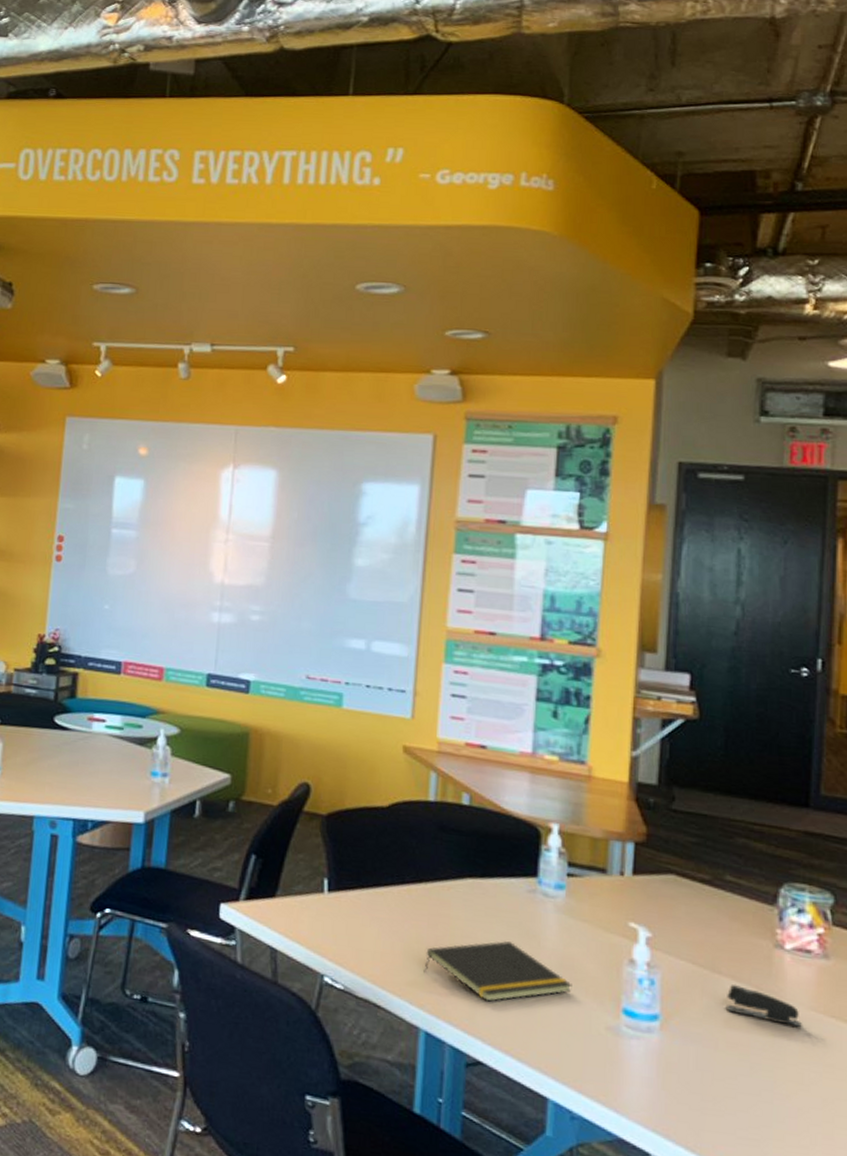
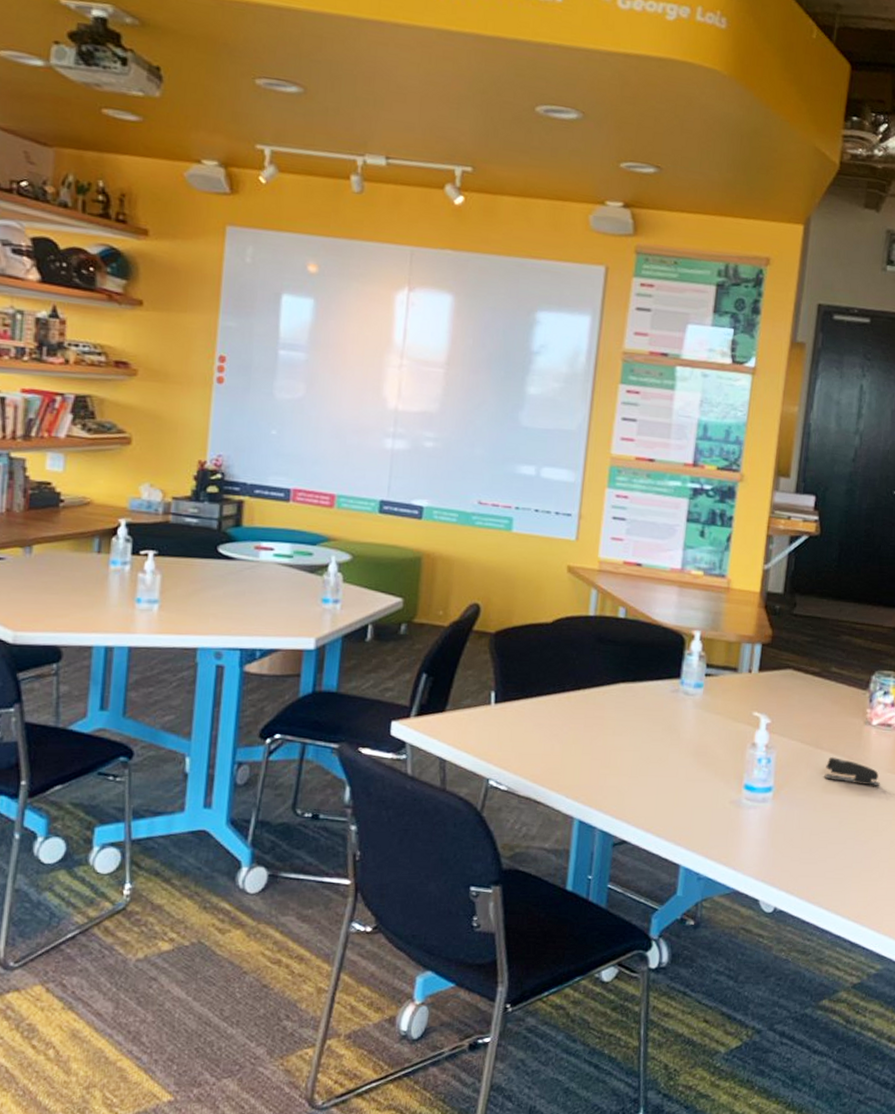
notepad: present [423,941,572,1002] -> none [579,736,705,789]

